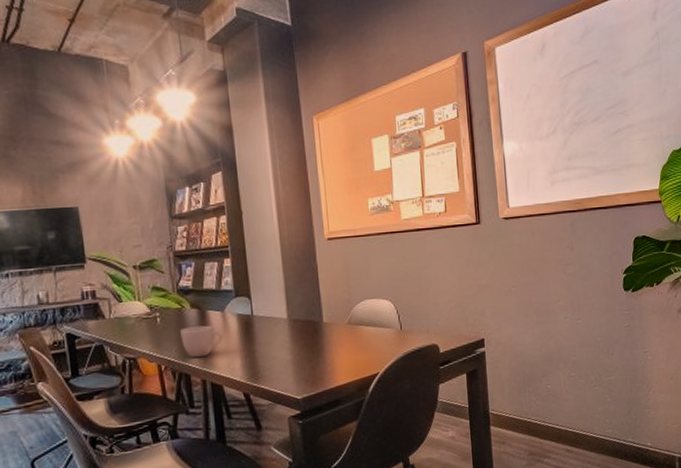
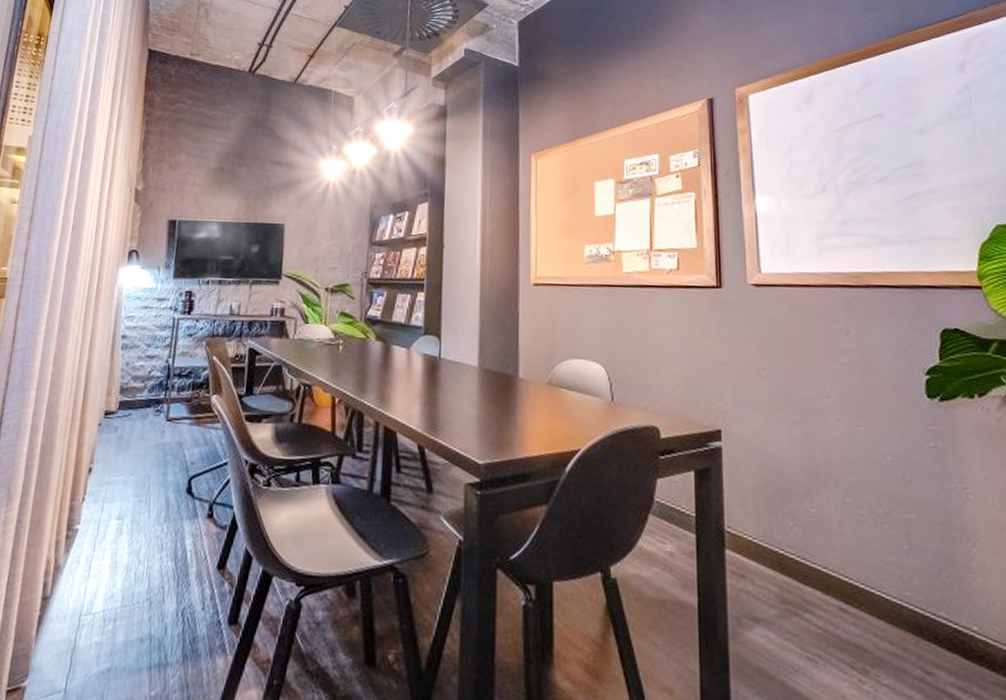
cup: present [180,325,223,358] -> none [360,360,404,396]

